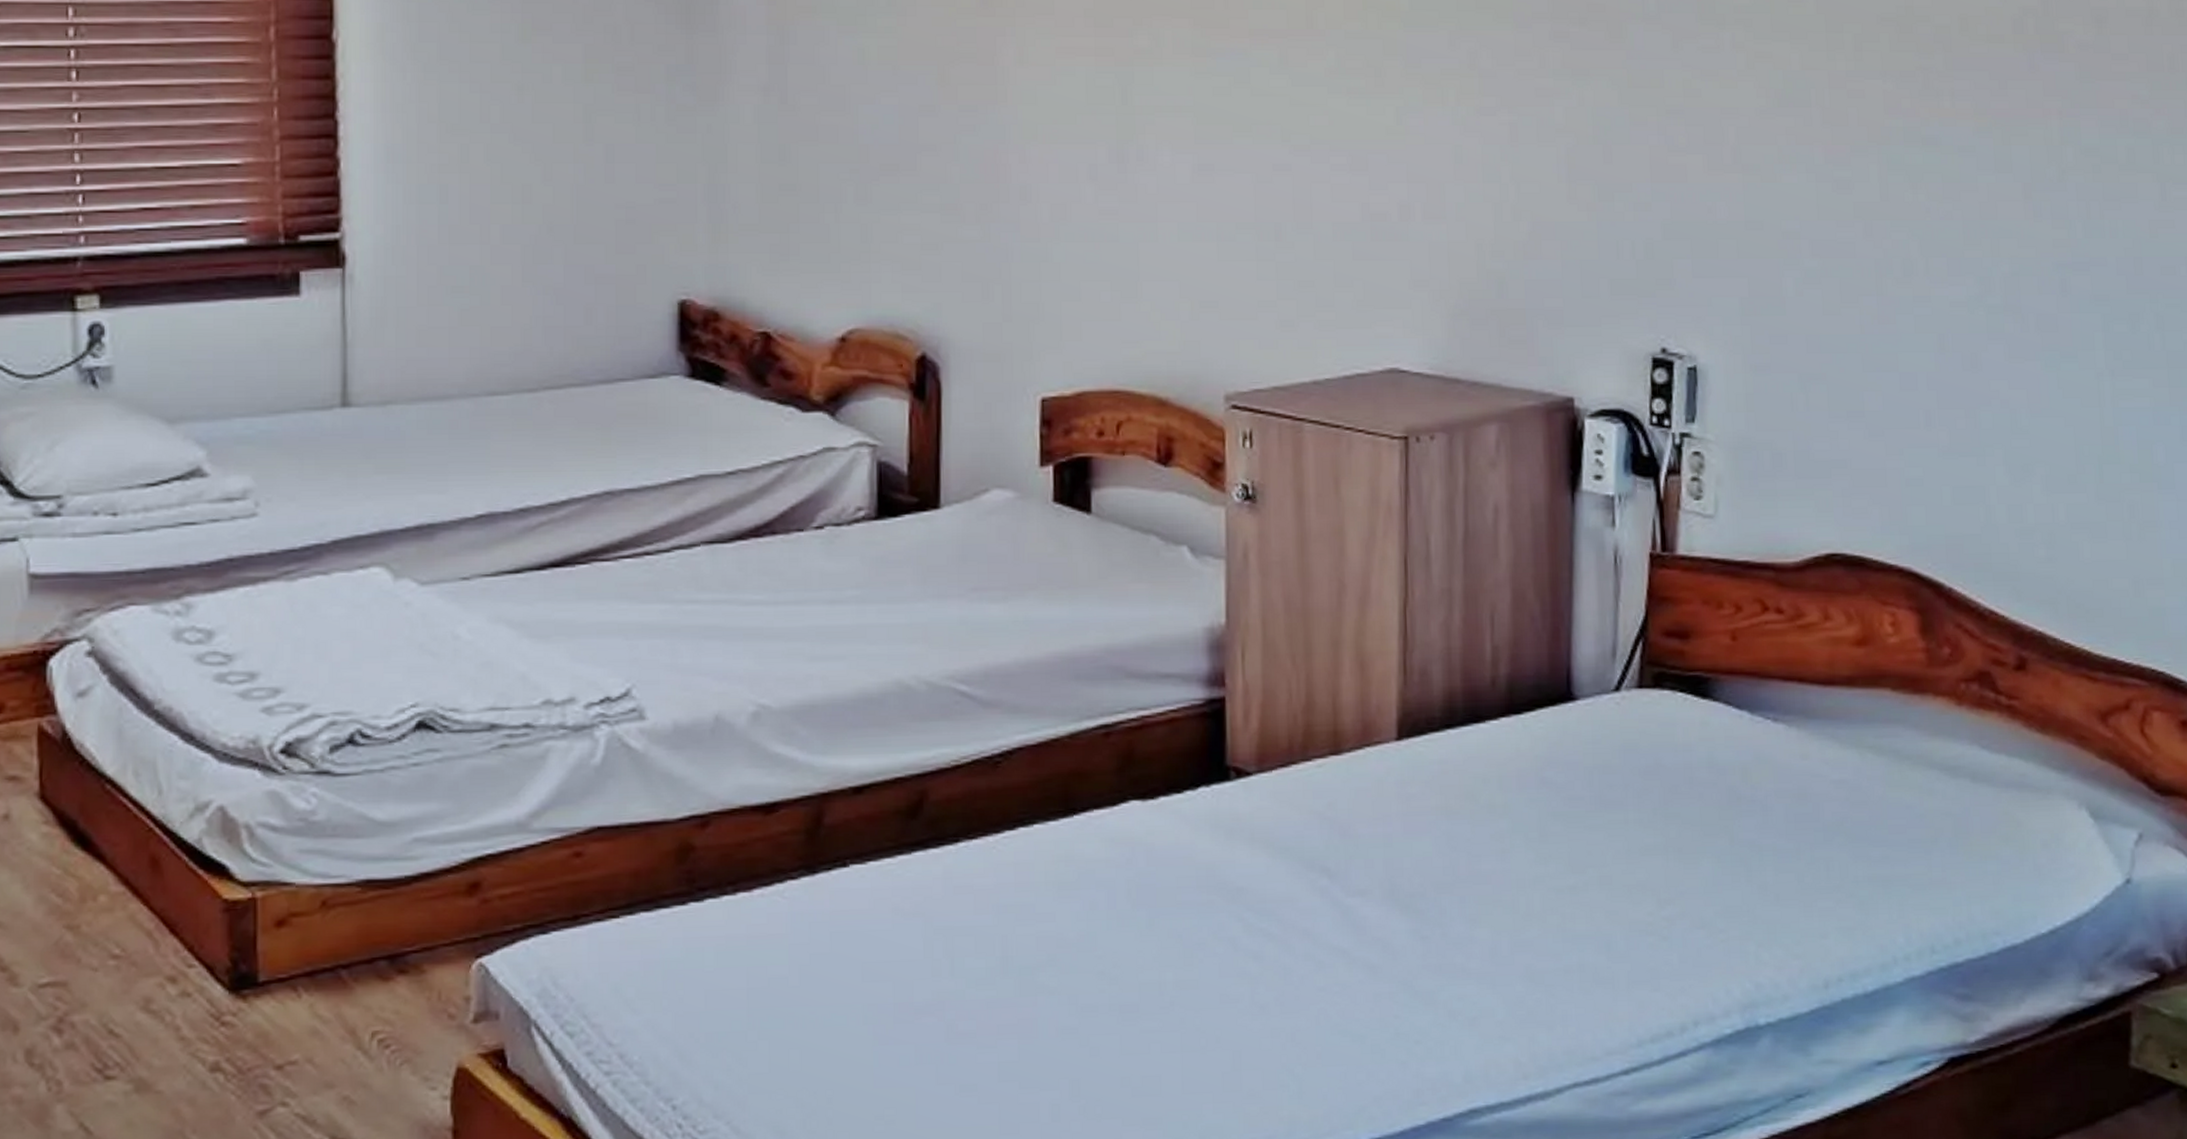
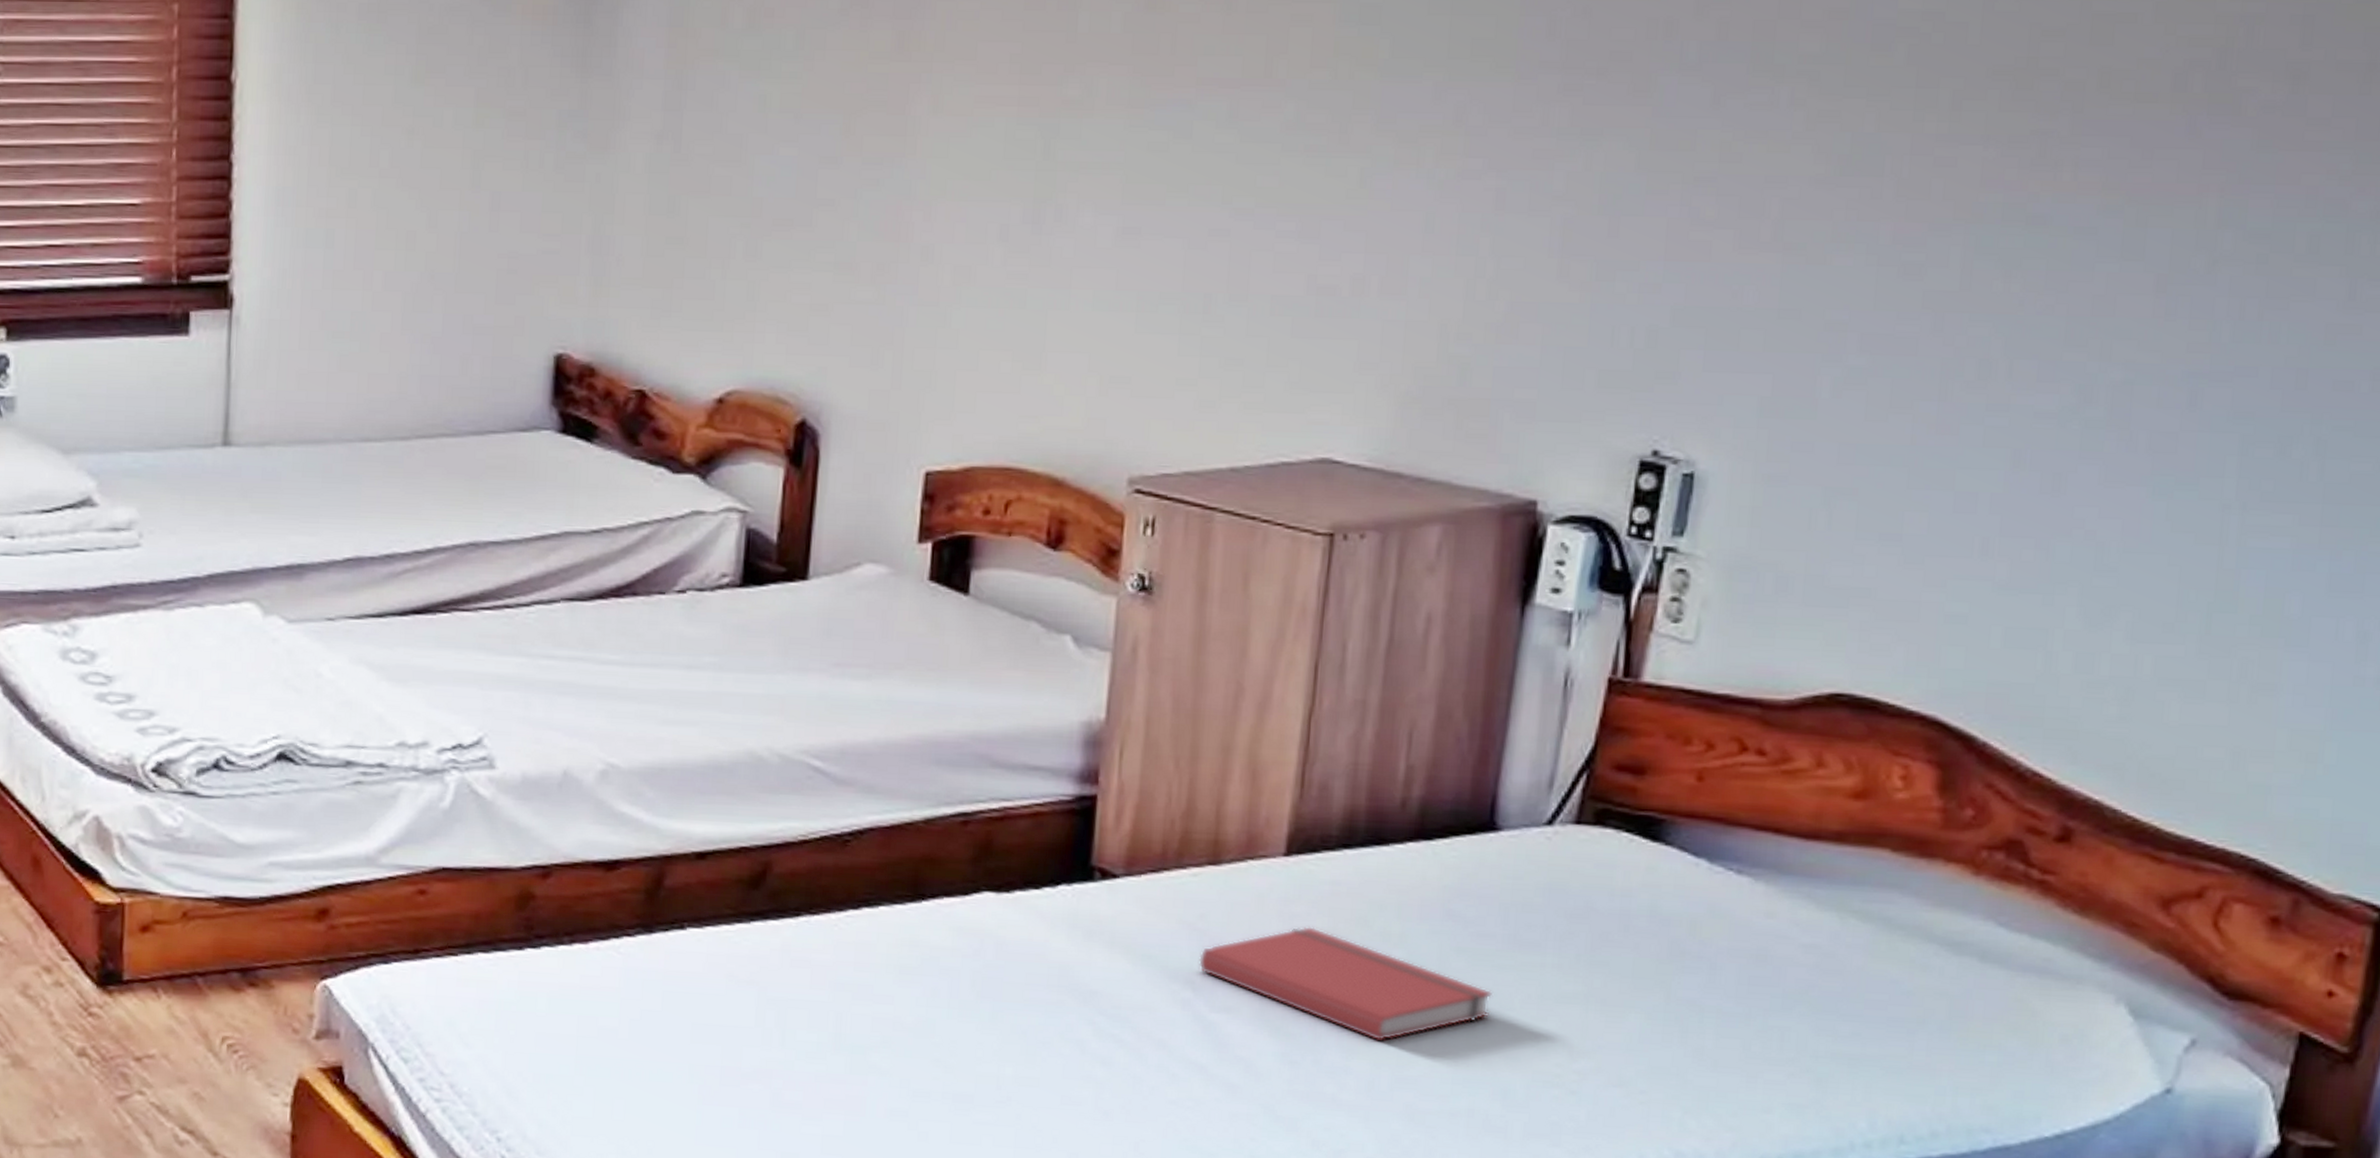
book: none [1331,805,1587,909] -> present [1199,926,1492,1041]

